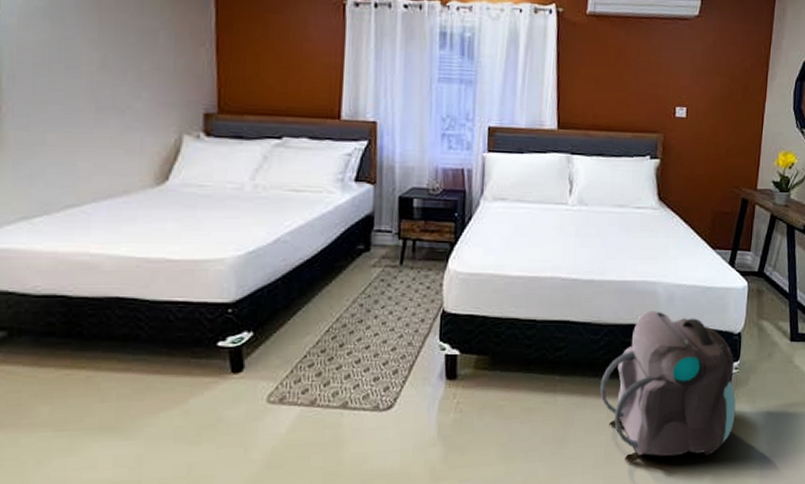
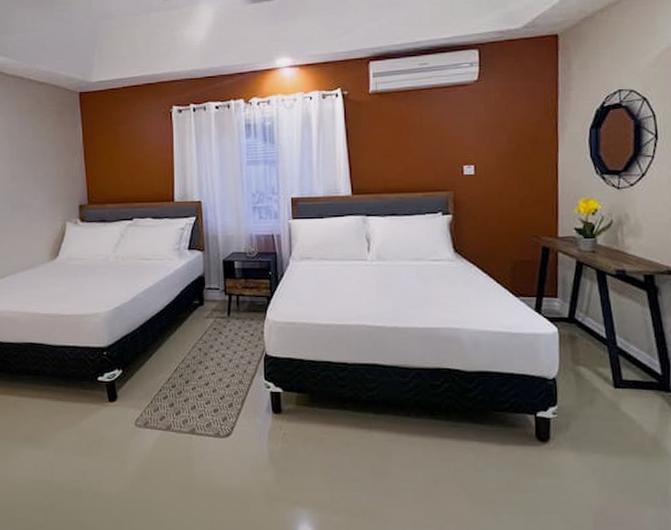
backpack: present [600,311,736,457] -> none [413,356,558,499]

